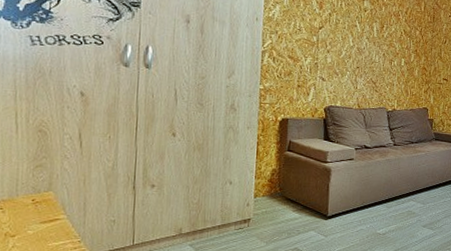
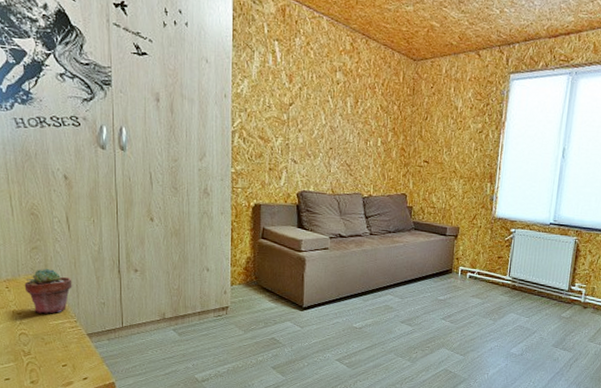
potted succulent: none [22,186,80,235] -> present [24,268,72,314]

